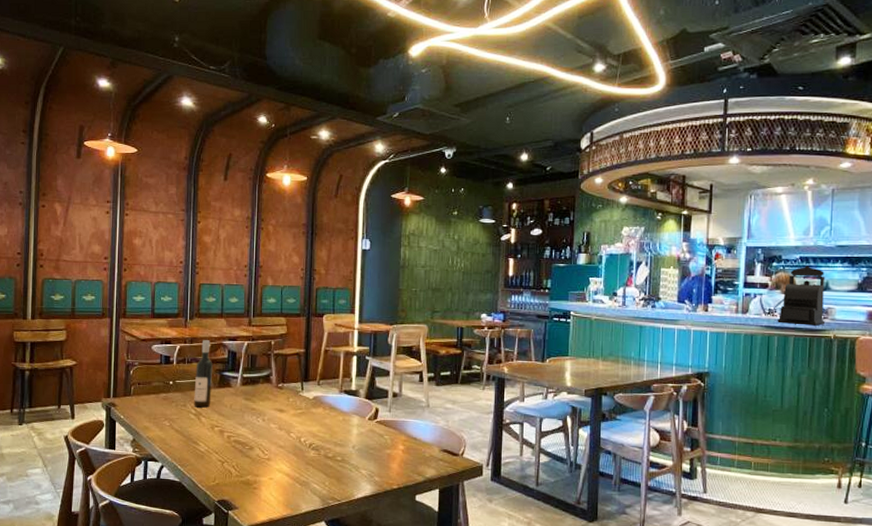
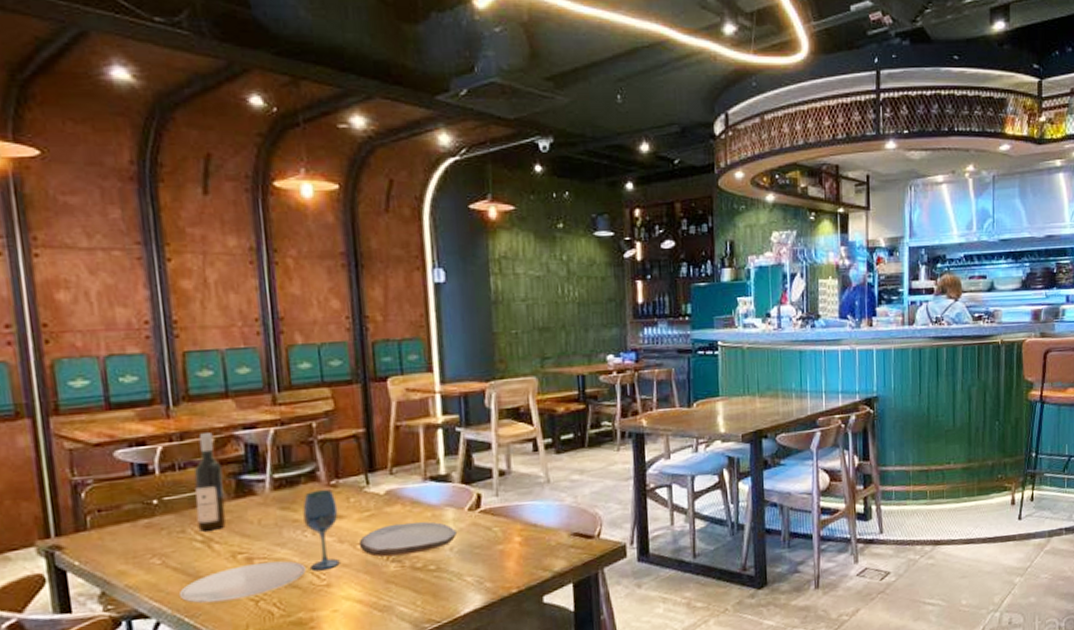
plate: none [177,435,256,459] -> present [178,561,306,604]
wineglass: none [259,390,281,448] -> present [303,490,340,571]
plate: none [292,421,359,446] -> present [358,521,458,558]
cash register: present [777,266,826,326] -> none [945,264,992,332]

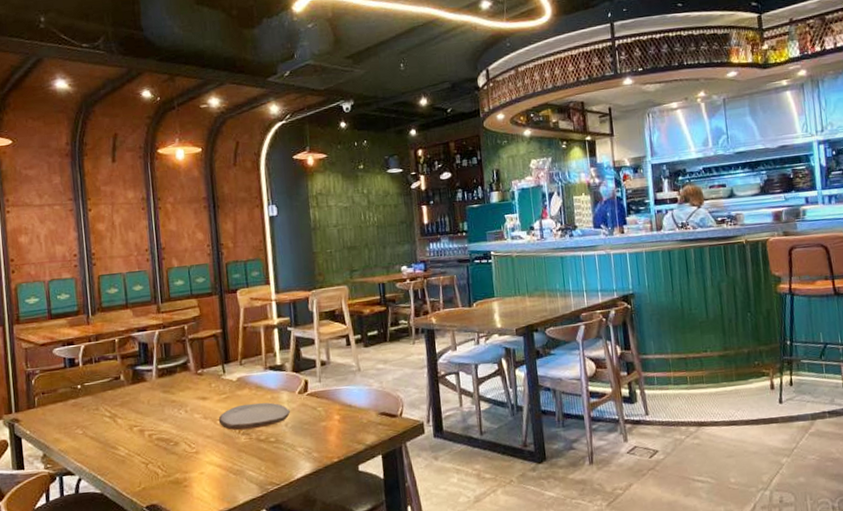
plate: present [178,561,306,604] -> none [94,432,181,465]
bottle: present [193,432,226,532] -> none [104,334,126,409]
wineglass: present [303,490,340,571] -> none [178,377,205,441]

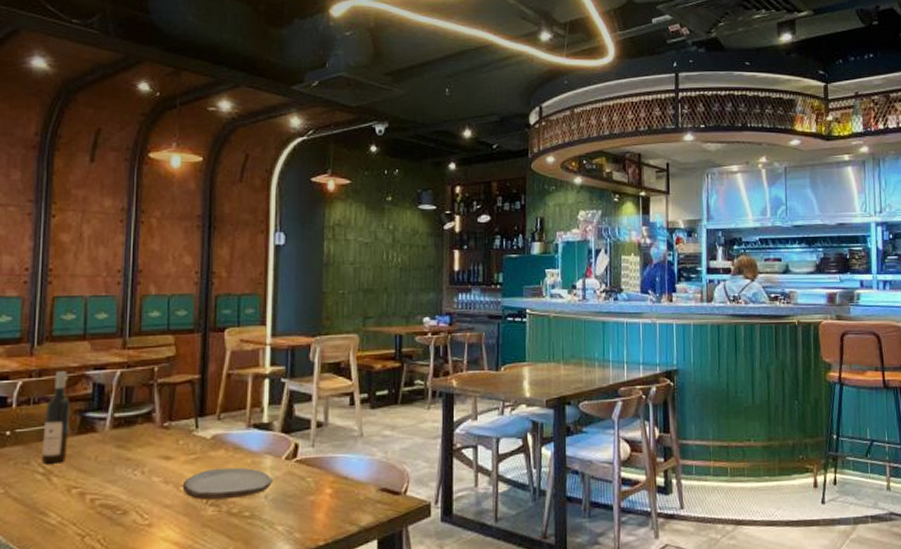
bottle: none [104,334,126,409] -> present [41,371,71,464]

